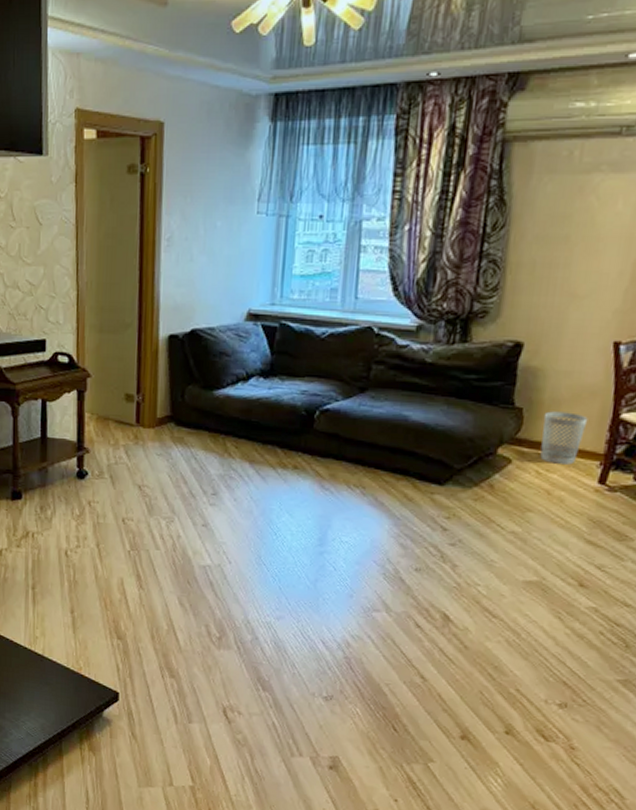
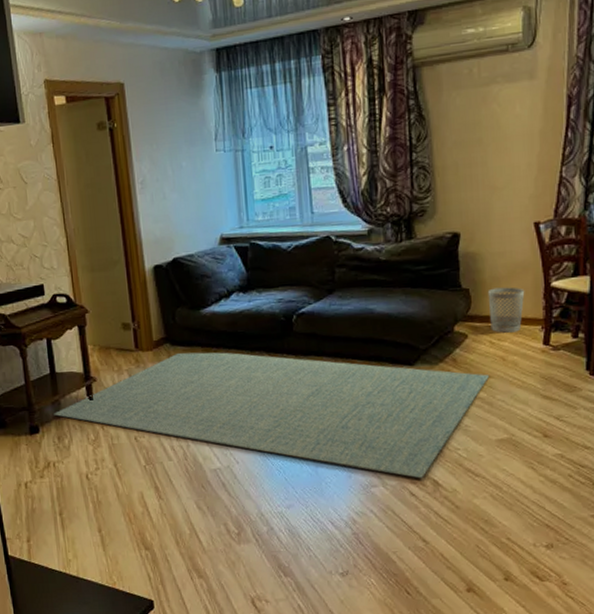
rug: none [39,435,528,611] -> present [53,352,489,479]

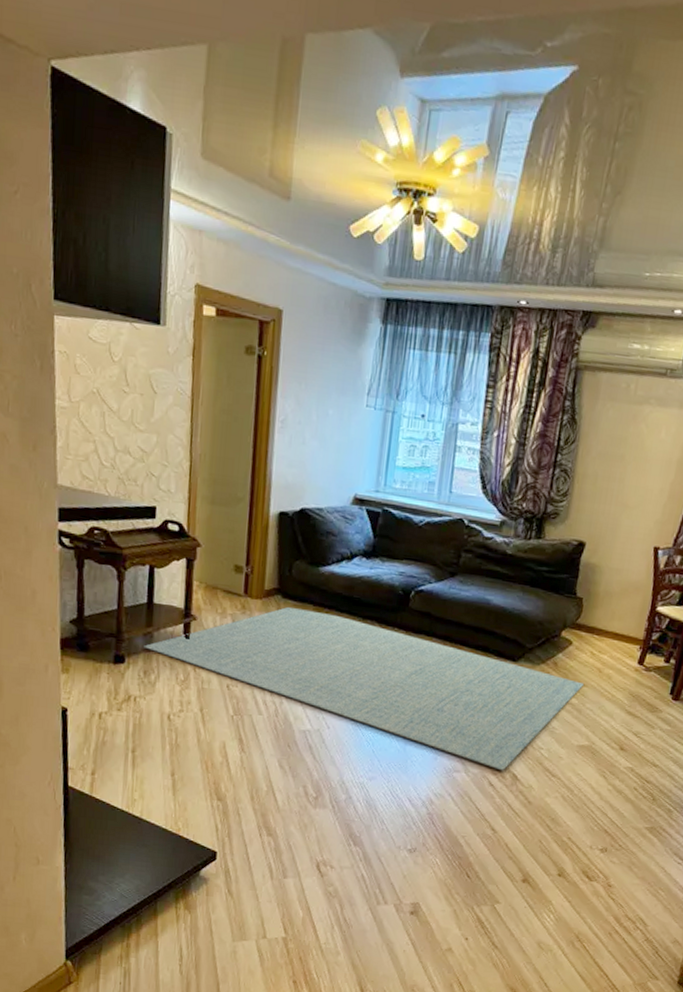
wastebasket: present [487,287,525,333] -> none [594,602,633,648]

